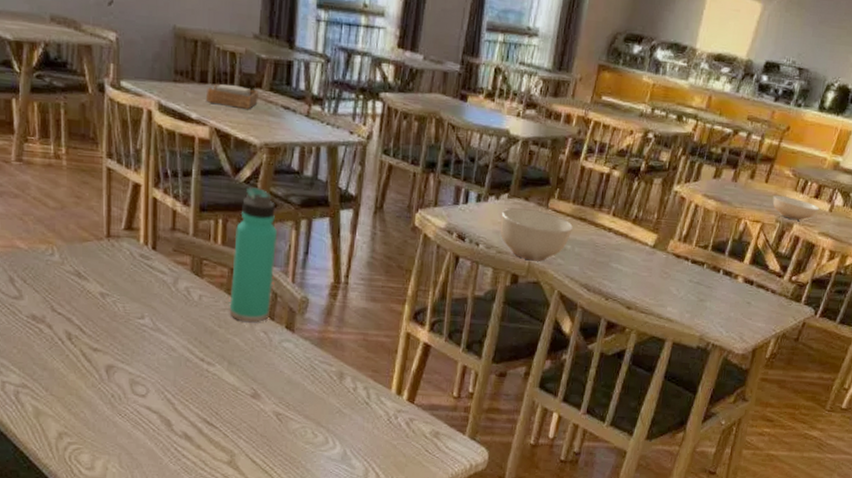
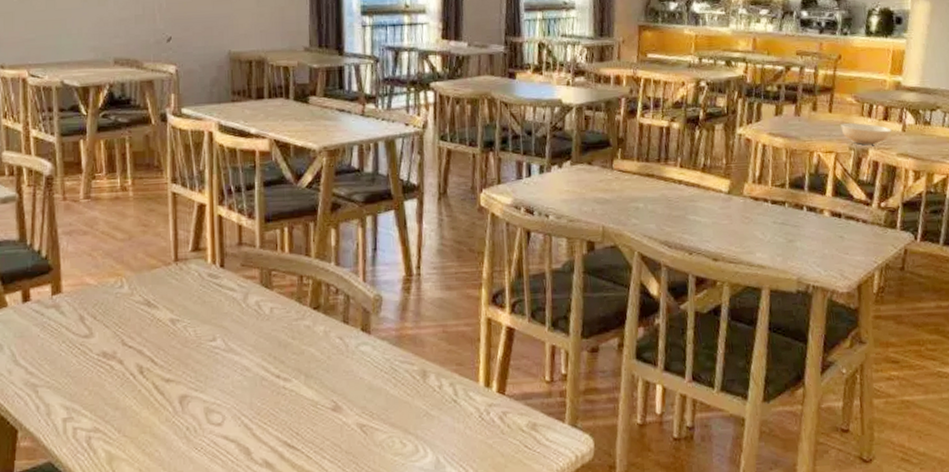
napkin holder: present [207,84,259,110] -> none [264,96,314,118]
thermos bottle: present [229,186,278,323] -> none [301,190,345,330]
bowl: present [500,207,573,262] -> none [566,172,642,225]

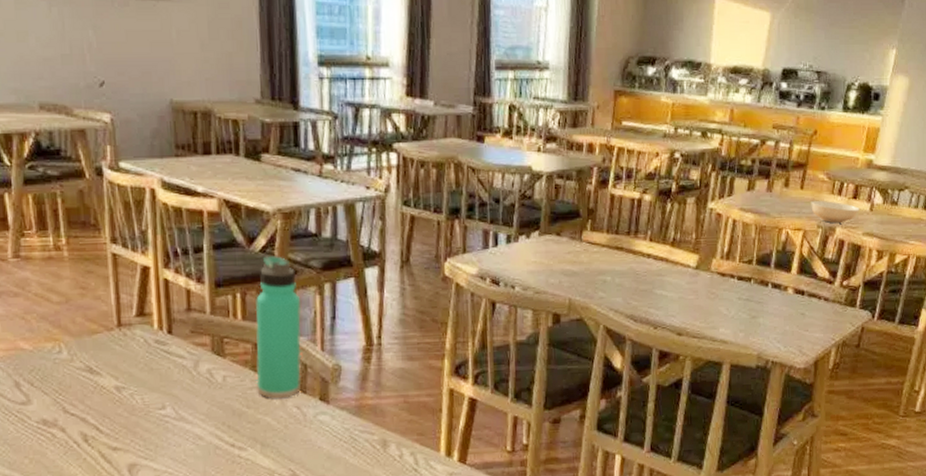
thermos bottle: none [301,190,345,330] -> present [255,255,302,399]

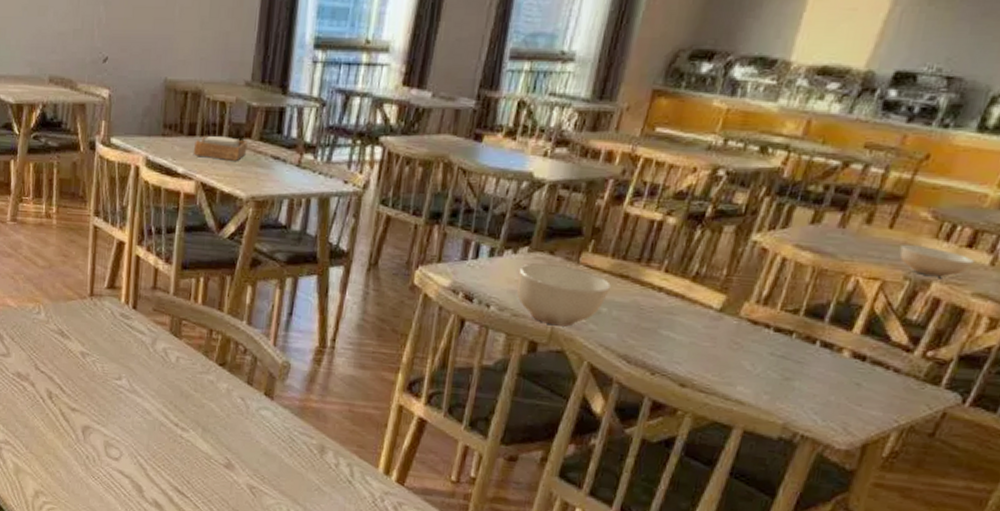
napkin holder: none [211,153,267,177] -> present [194,136,248,162]
thermos bottle: present [255,255,302,399] -> none [206,242,260,388]
bowl: none [534,243,610,298] -> present [516,262,611,327]

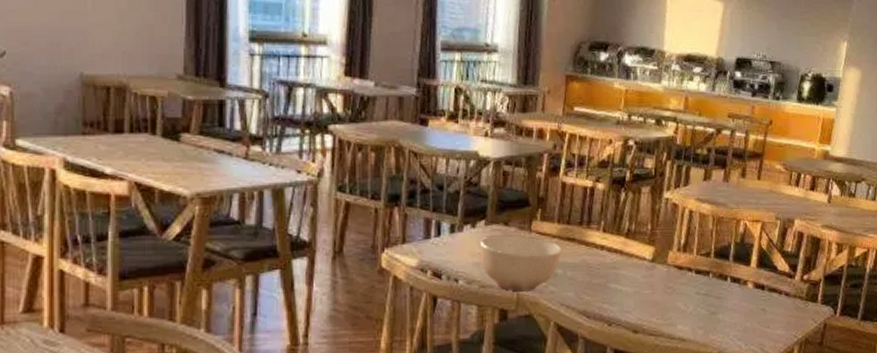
napkin holder: present [194,136,248,162] -> none [123,133,186,158]
bowl: present [899,244,975,278] -> none [768,191,818,216]

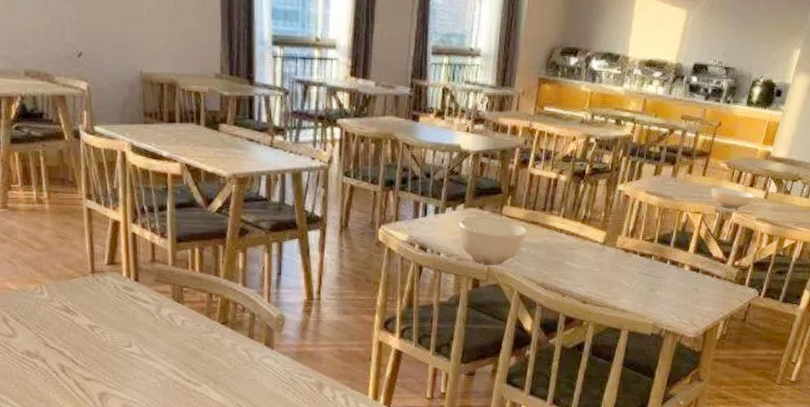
bowl: none [768,191,818,216] -> present [711,186,755,209]

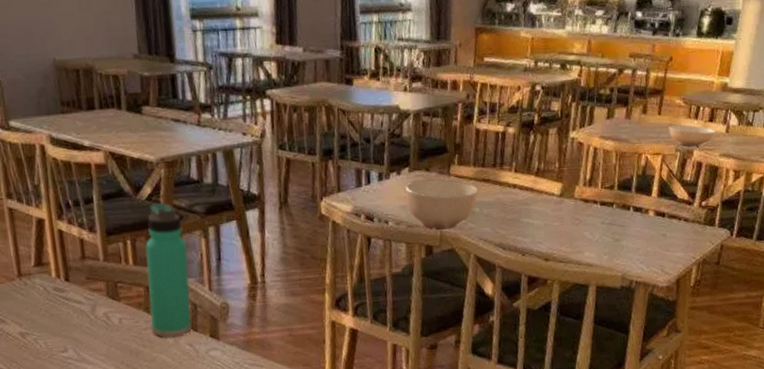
thermos bottle: none [211,215,252,343] -> present [145,202,192,338]

